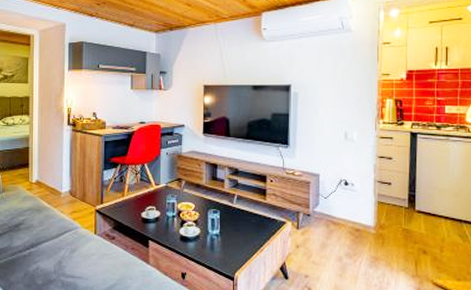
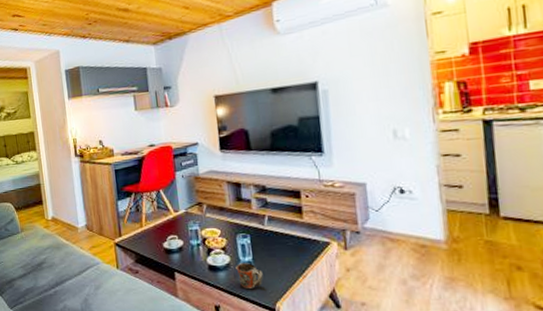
mug: none [204,235,227,259] -> present [235,263,263,289]

